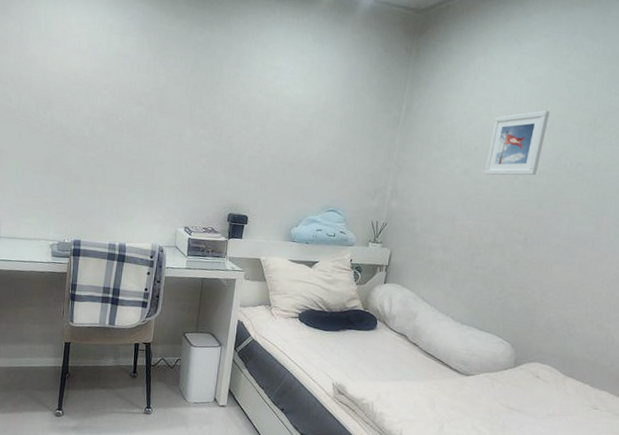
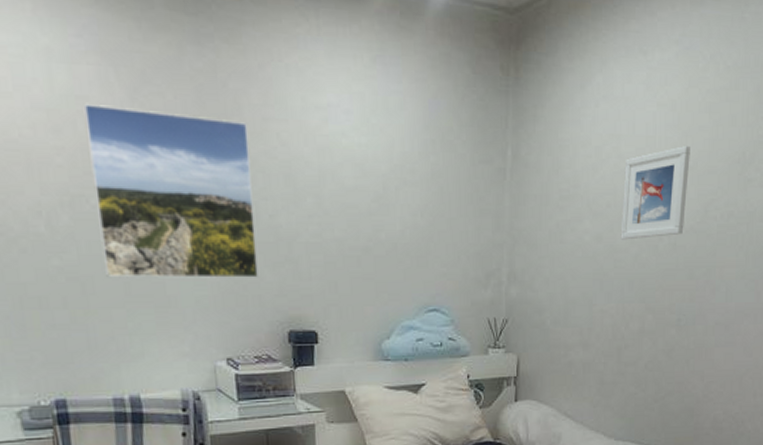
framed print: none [119,59,224,176] -> present [83,102,258,278]

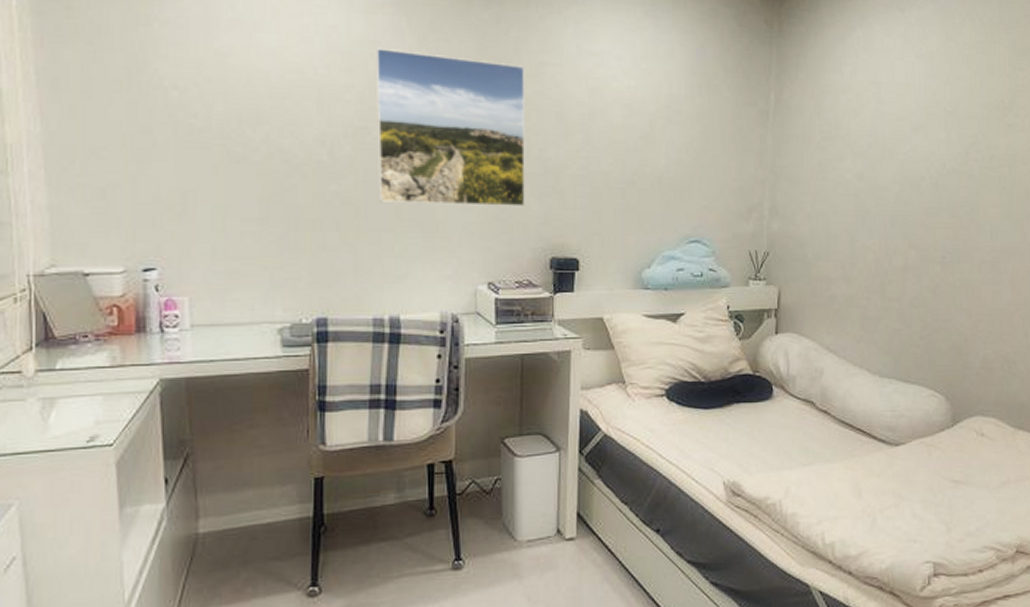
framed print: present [620,146,690,240] -> none [882,93,950,179]

